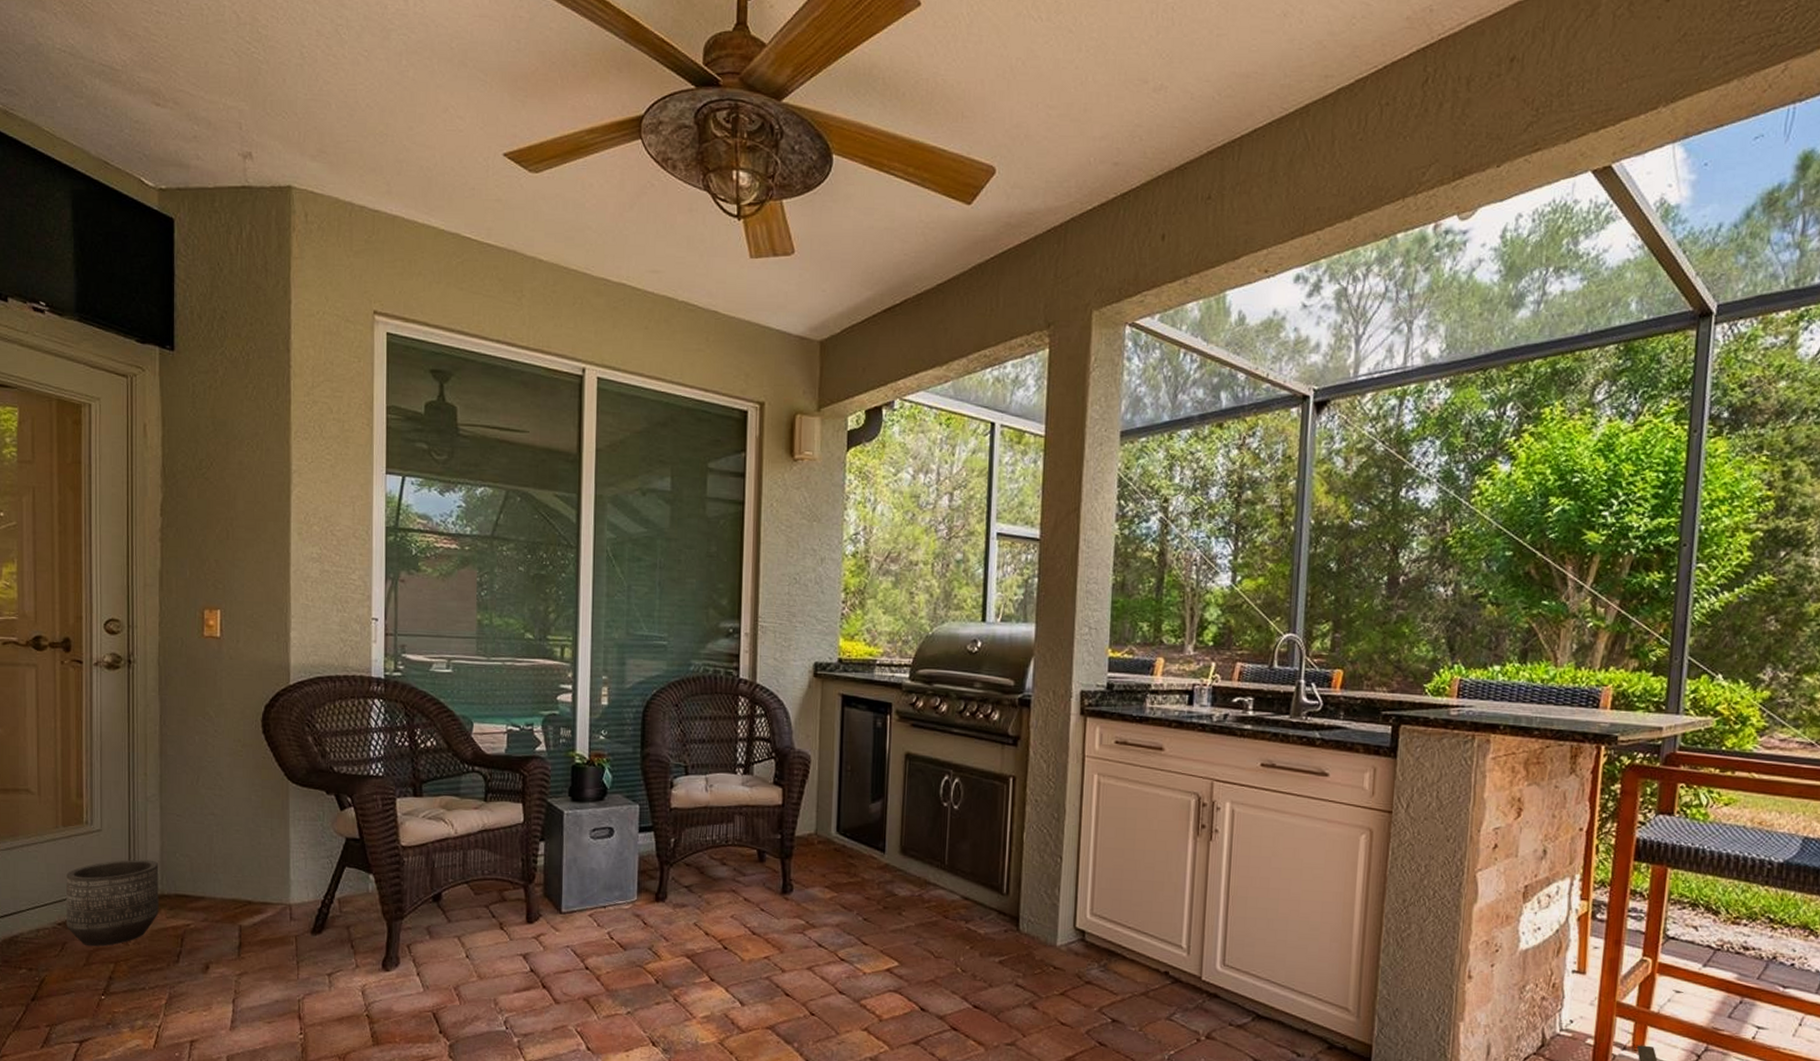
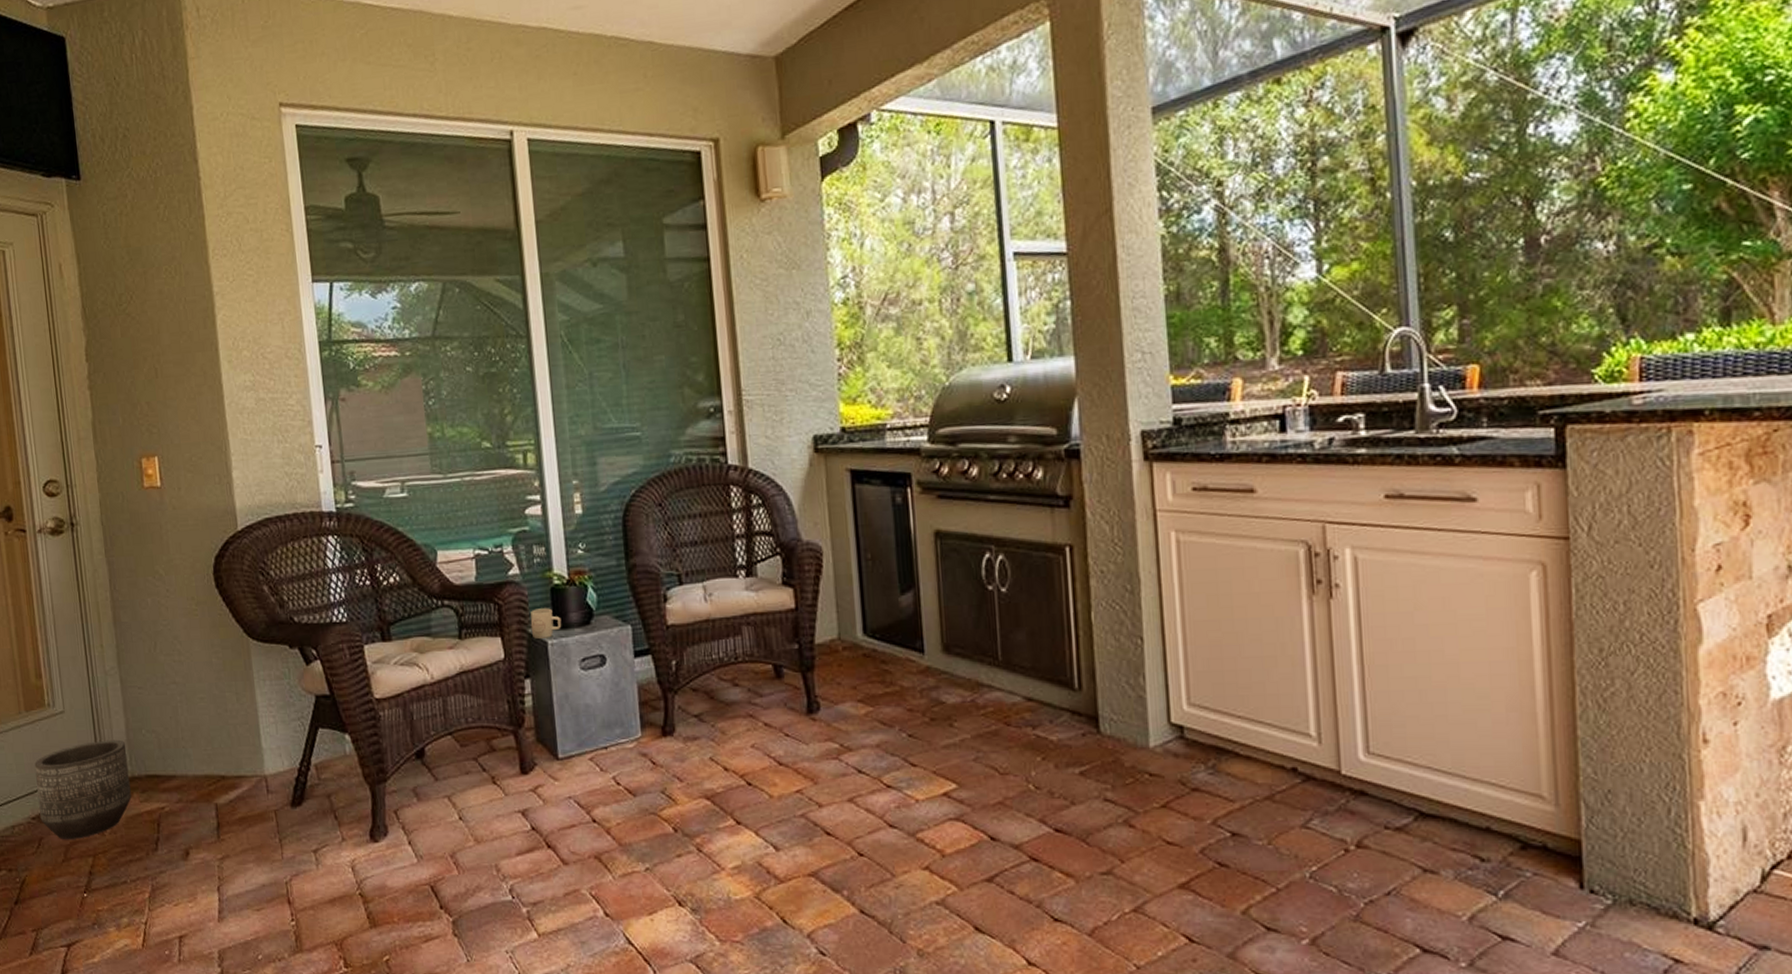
mug: none [550,782,578,810] -> present [530,608,562,640]

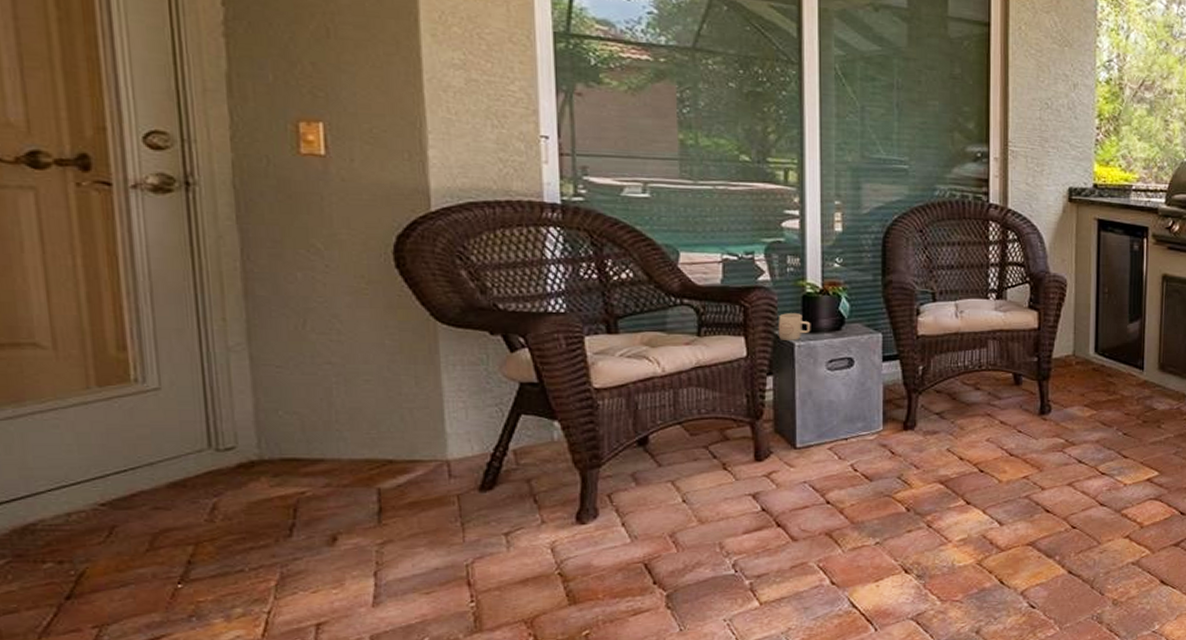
planter: present [35,739,132,839] -> none [109,420,257,527]

